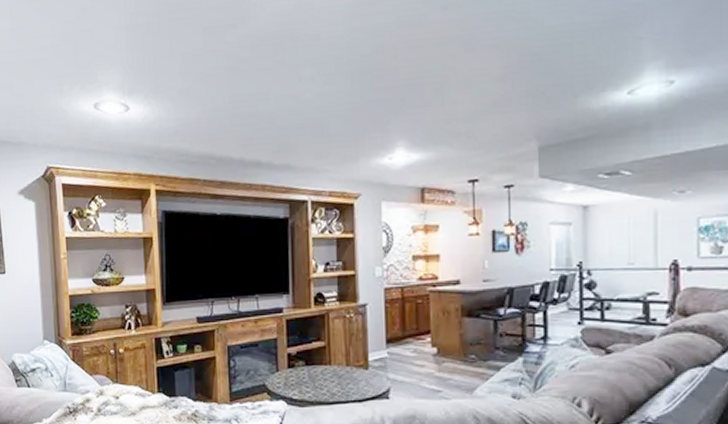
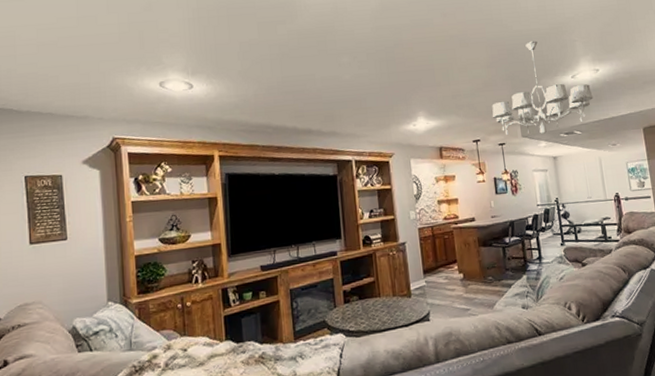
chandelier: none [499,40,659,175] -> present [492,41,593,135]

